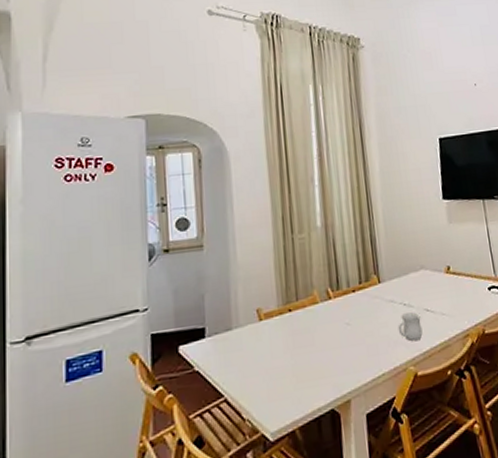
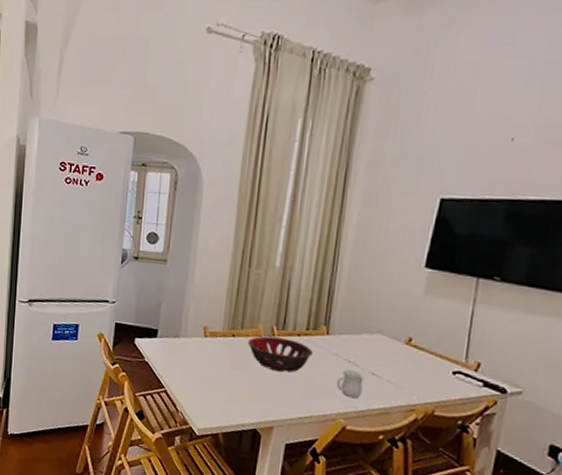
decorative bowl: none [305,297,371,337] -> present [247,336,313,373]

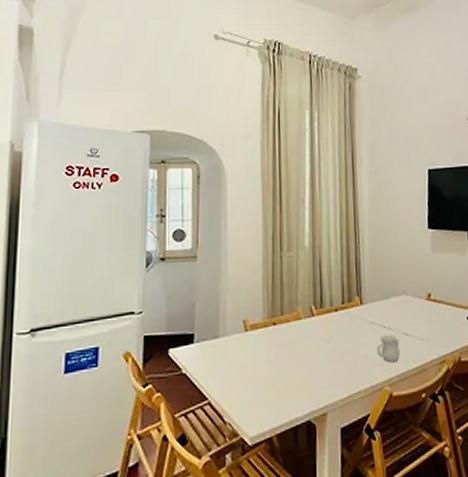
decorative bowl: present [247,336,313,373] -> none [289,316,352,353]

